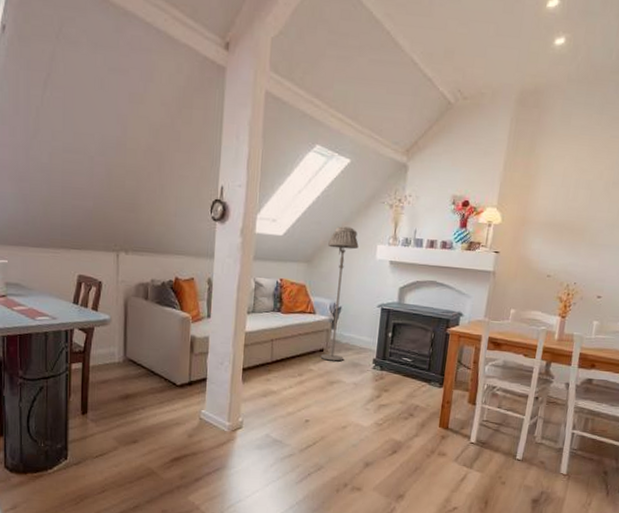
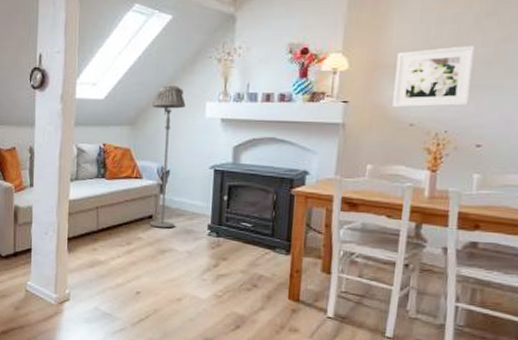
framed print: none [534,209,603,262] -> present [392,46,475,108]

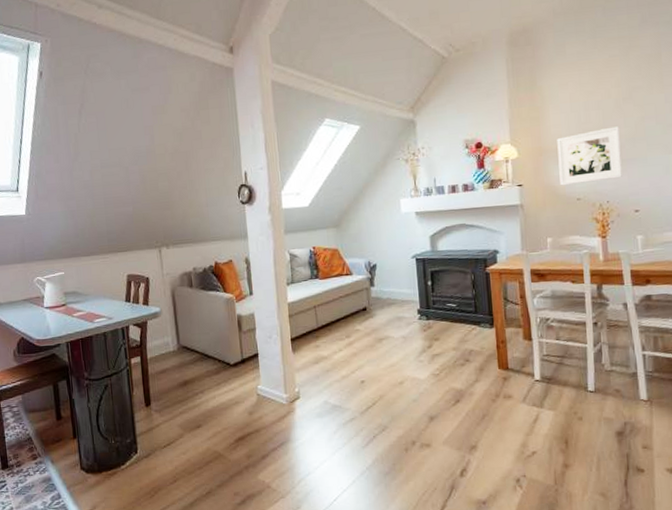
floor lamp: present [149,85,186,229] -> none [353,187,388,318]

